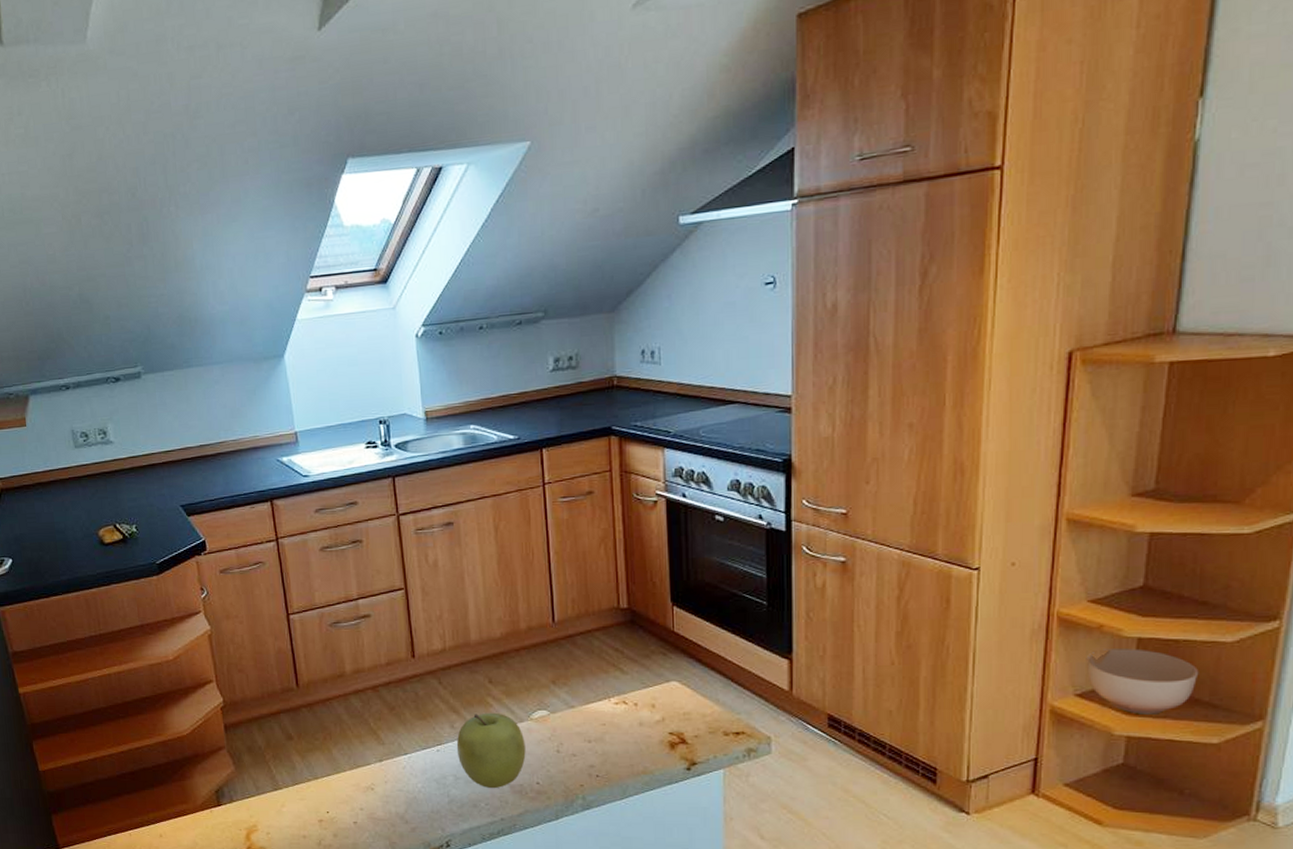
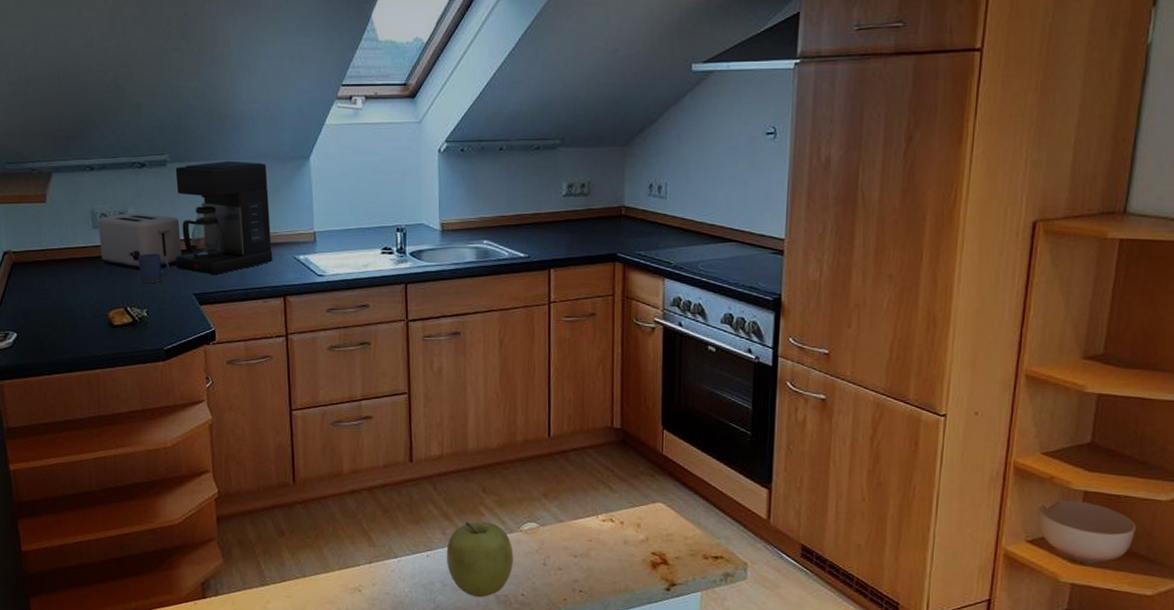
toaster: none [79,428,165,487] -> present [98,212,182,271]
mug: none [121,468,155,499] -> present [137,253,170,284]
coffee maker: none [150,365,256,485] -> present [175,160,273,275]

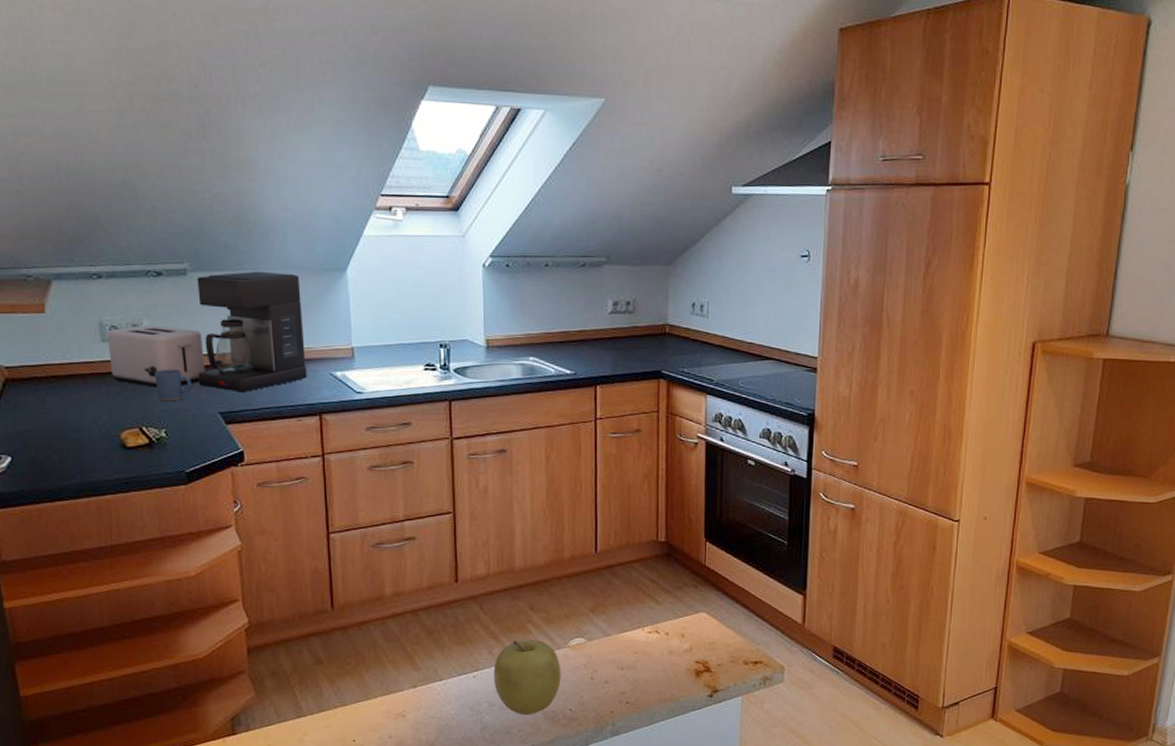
bowl: present [1037,499,1137,565] -> none [1036,594,1117,650]

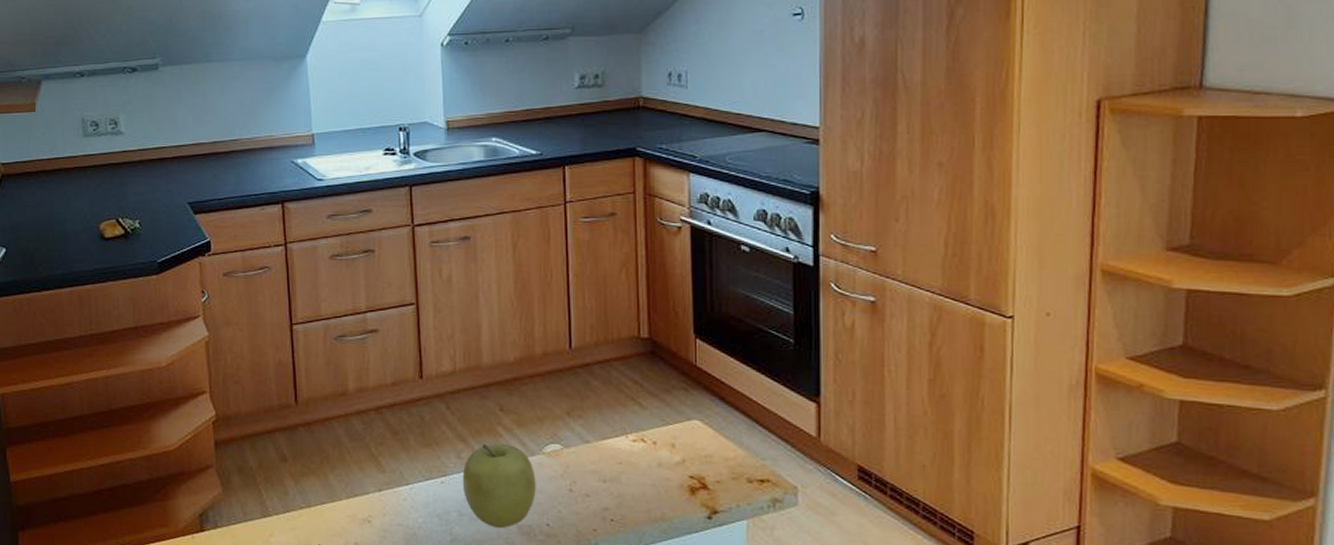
toaster: present [107,325,205,388] -> none [88,119,175,180]
mug: present [154,369,191,402] -> none [129,161,163,193]
coffee maker: present [197,271,307,393] -> none [167,62,270,183]

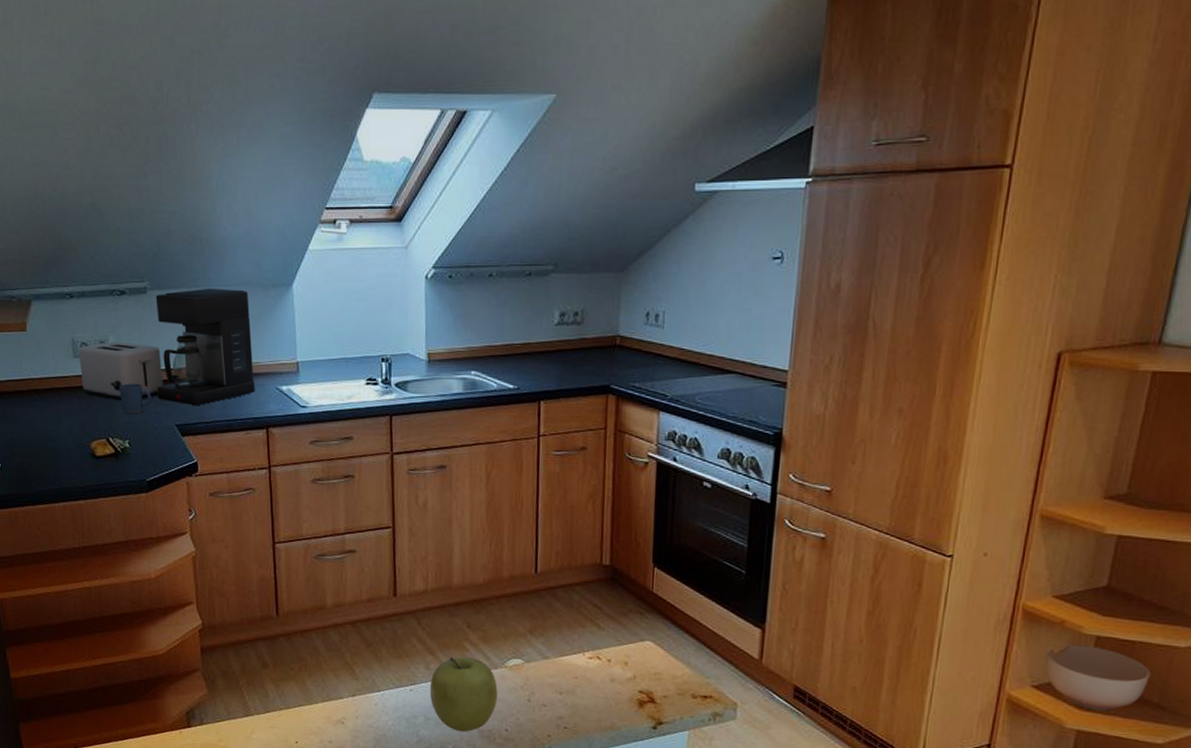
toaster: none [88,119,175,180] -> present [79,341,163,401]
mug: none [129,161,163,193] -> present [118,383,151,414]
coffee maker: none [167,62,270,183] -> present [156,288,255,406]
bowl: none [1127,410,1246,485] -> present [1045,644,1151,711]

